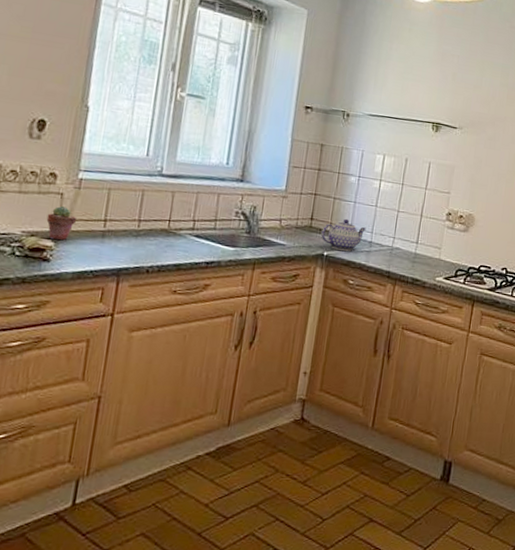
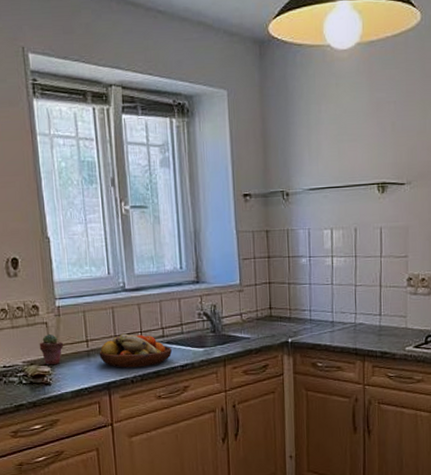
fruit bowl: none [116,219,199,258] -> present [99,333,172,368]
teapot: present [321,218,367,251] -> none [282,302,326,335]

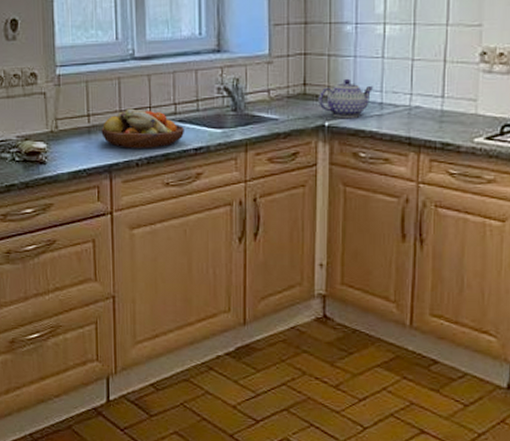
potted succulent: present [39,333,64,365] -> none [35,105,63,142]
teapot: none [282,302,326,335] -> present [318,78,374,118]

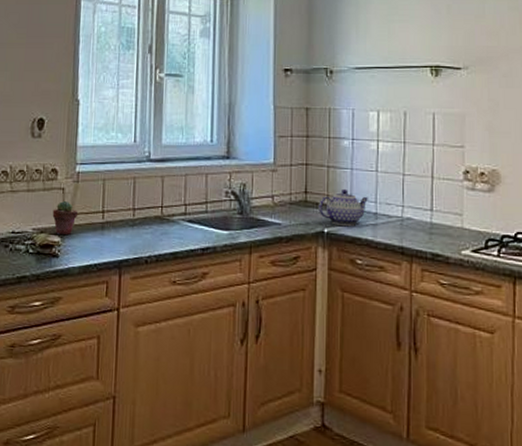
potted succulent: none [35,105,63,142] -> present [52,200,79,235]
fruit bowl: present [101,108,184,148] -> none [114,207,193,247]

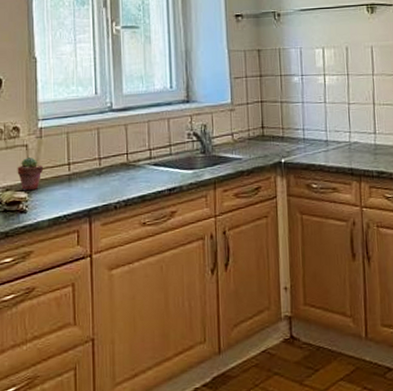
teapot: present [318,188,369,226] -> none [275,121,320,155]

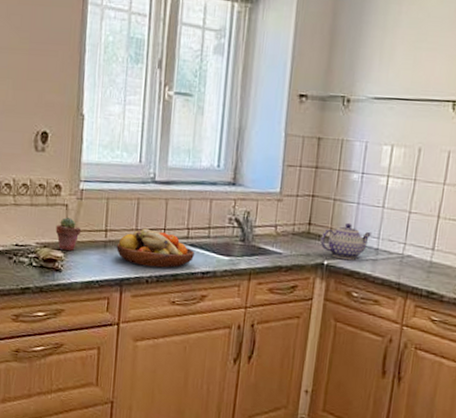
fruit bowl: none [81,155,159,193] -> present [116,228,194,268]
teapot: none [275,121,320,155] -> present [320,222,372,260]

